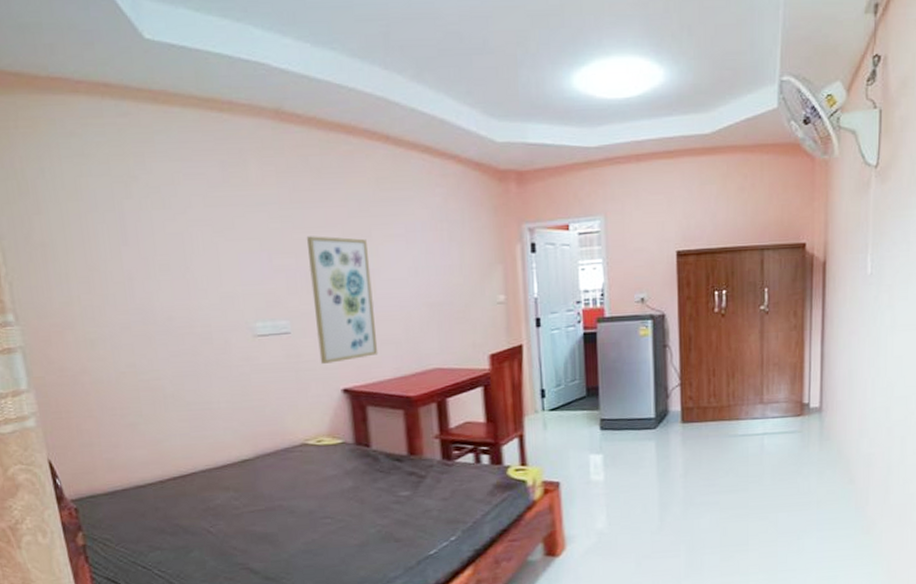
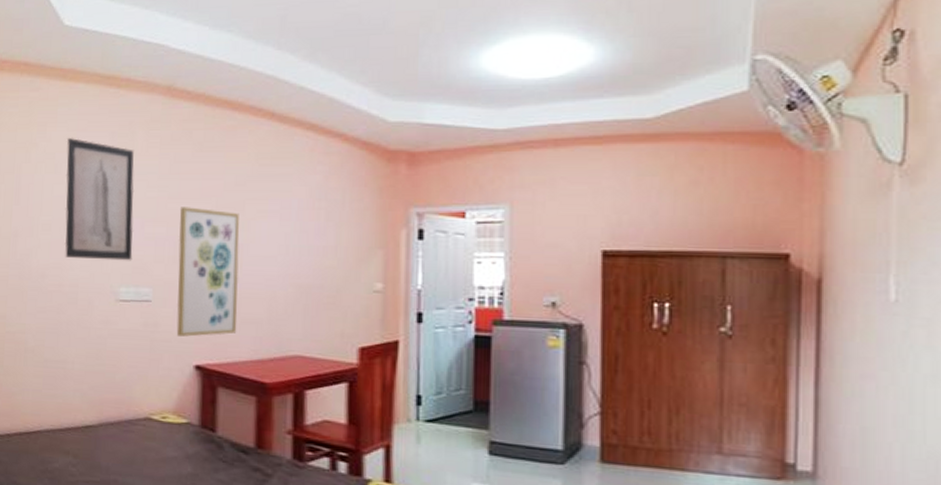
wall art: none [171,168,265,298] -> present [64,137,135,261]

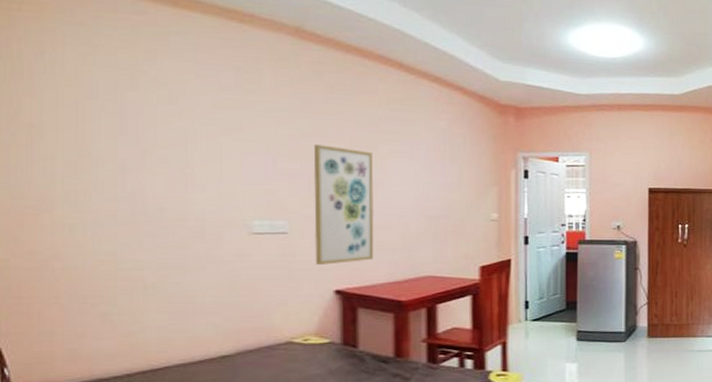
wall art: present [64,137,135,261] -> none [183,68,266,195]

